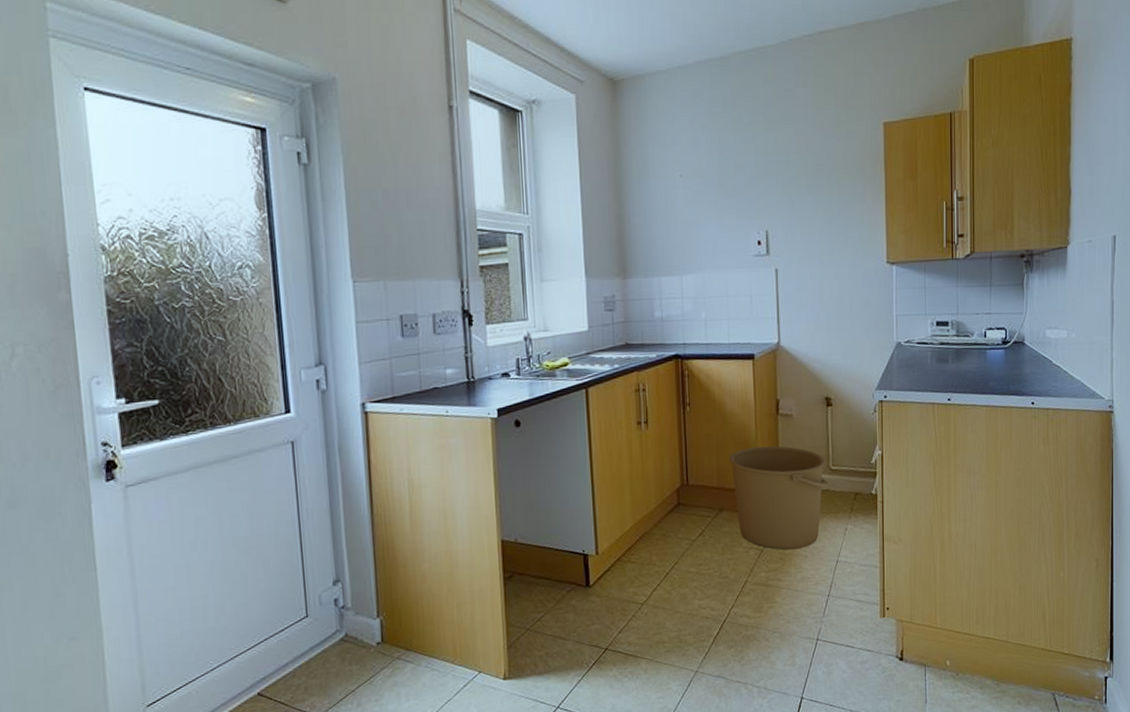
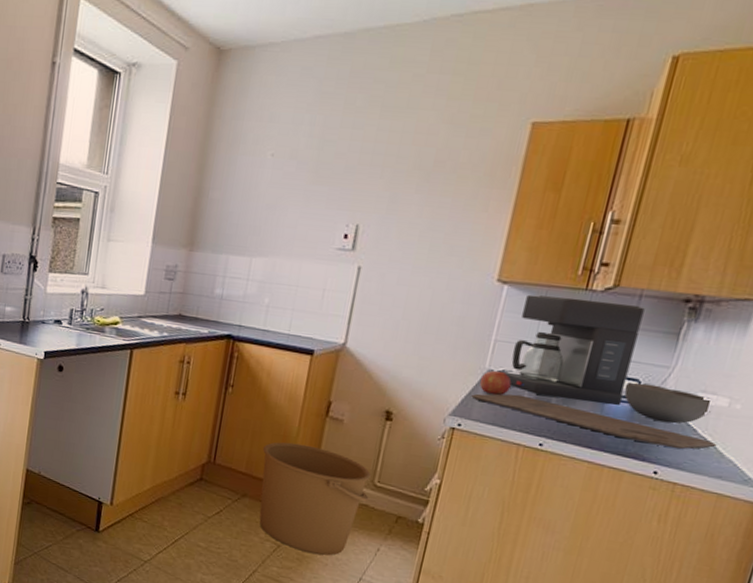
cutting board: none [889,359,1067,380] -> present [471,393,717,450]
fruit: none [892,341,916,365] -> present [479,370,512,396]
coffee maker: none [908,266,998,357] -> present [502,294,645,406]
bowl: none [996,329,1057,360] -> present [624,381,711,424]

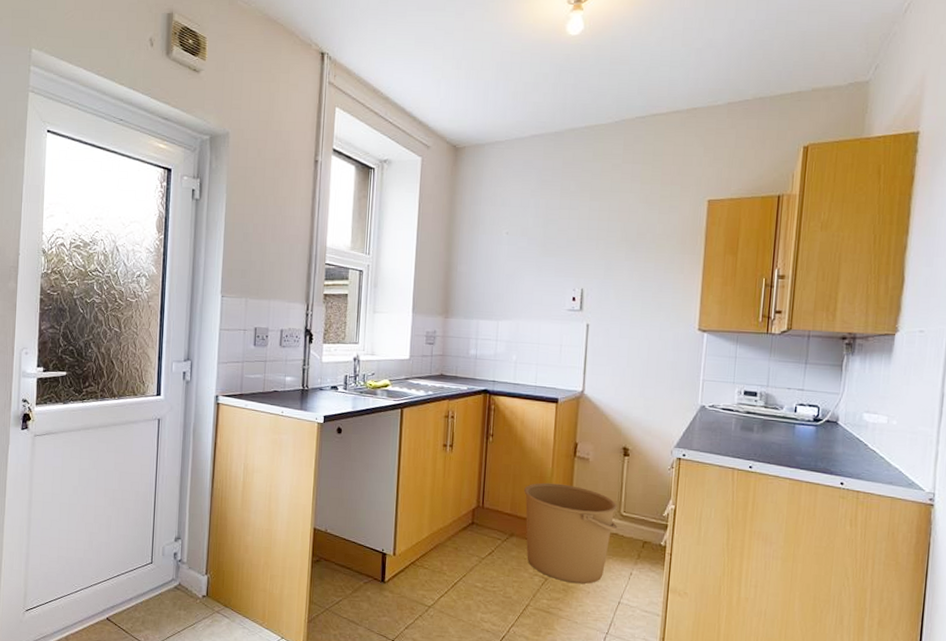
cutting board: present [471,393,717,450] -> none [690,425,884,462]
fruit: present [479,370,512,396] -> none [695,406,721,428]
coffee maker: present [502,294,645,406] -> none [712,340,813,429]
bowl: present [624,381,711,424] -> none [807,408,875,441]

